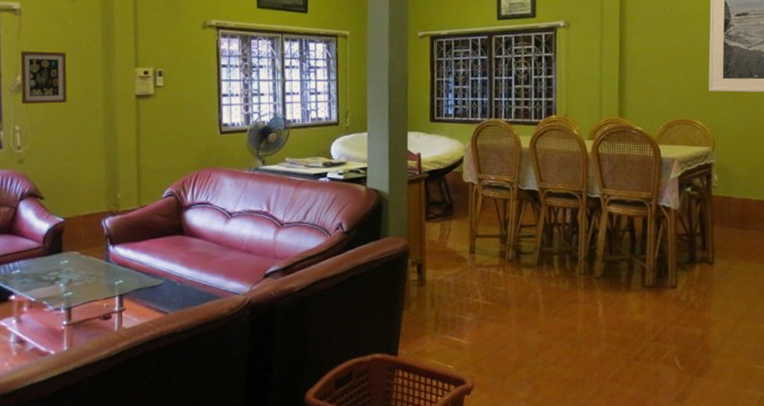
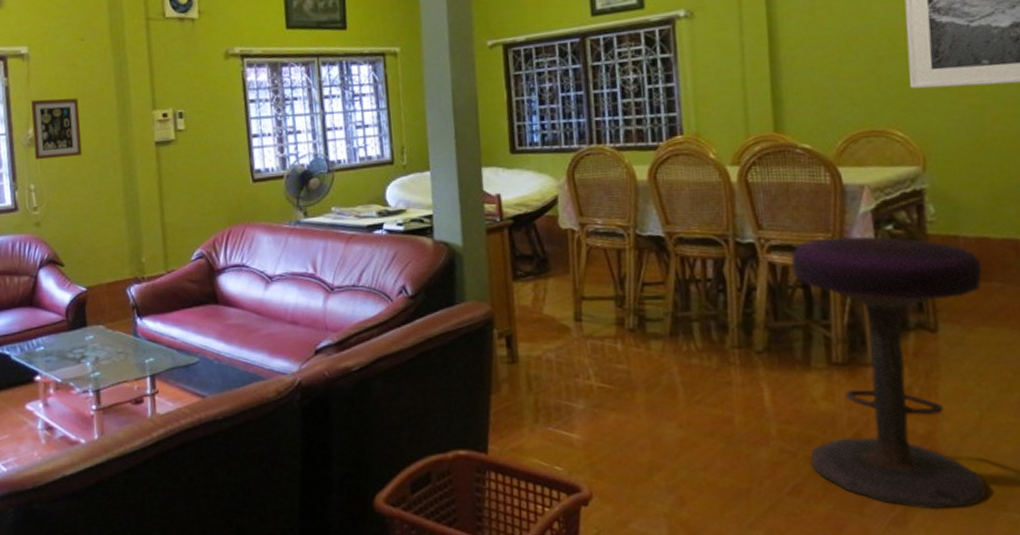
stool: none [624,195,743,390] -> present [791,236,988,510]

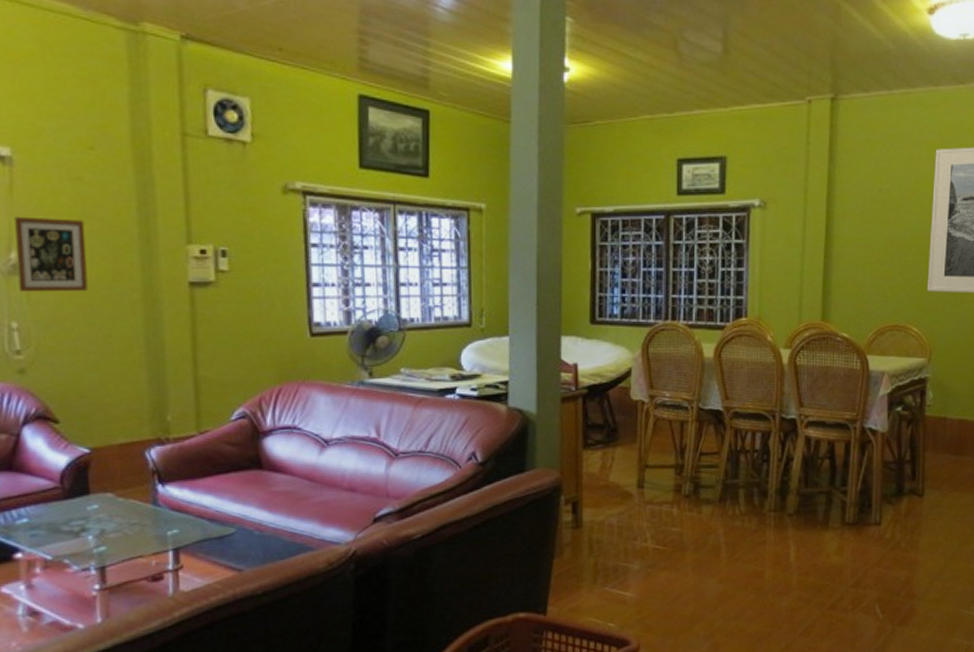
stool: present [791,236,988,510] -> none [820,415,959,640]

